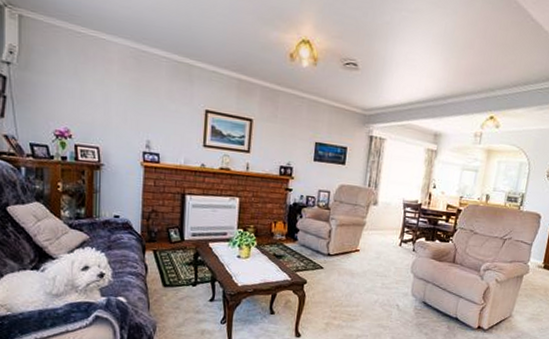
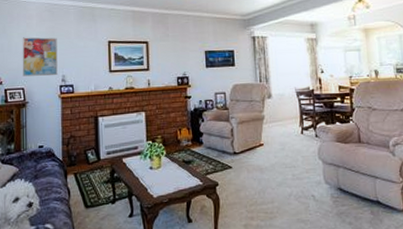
wall art: none [97,85,143,140] -> present [22,37,58,77]

